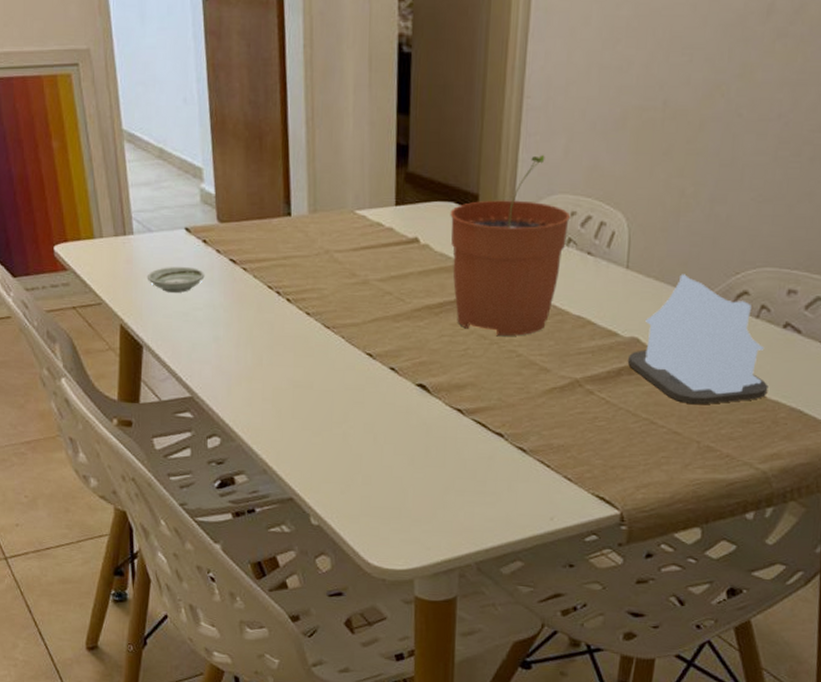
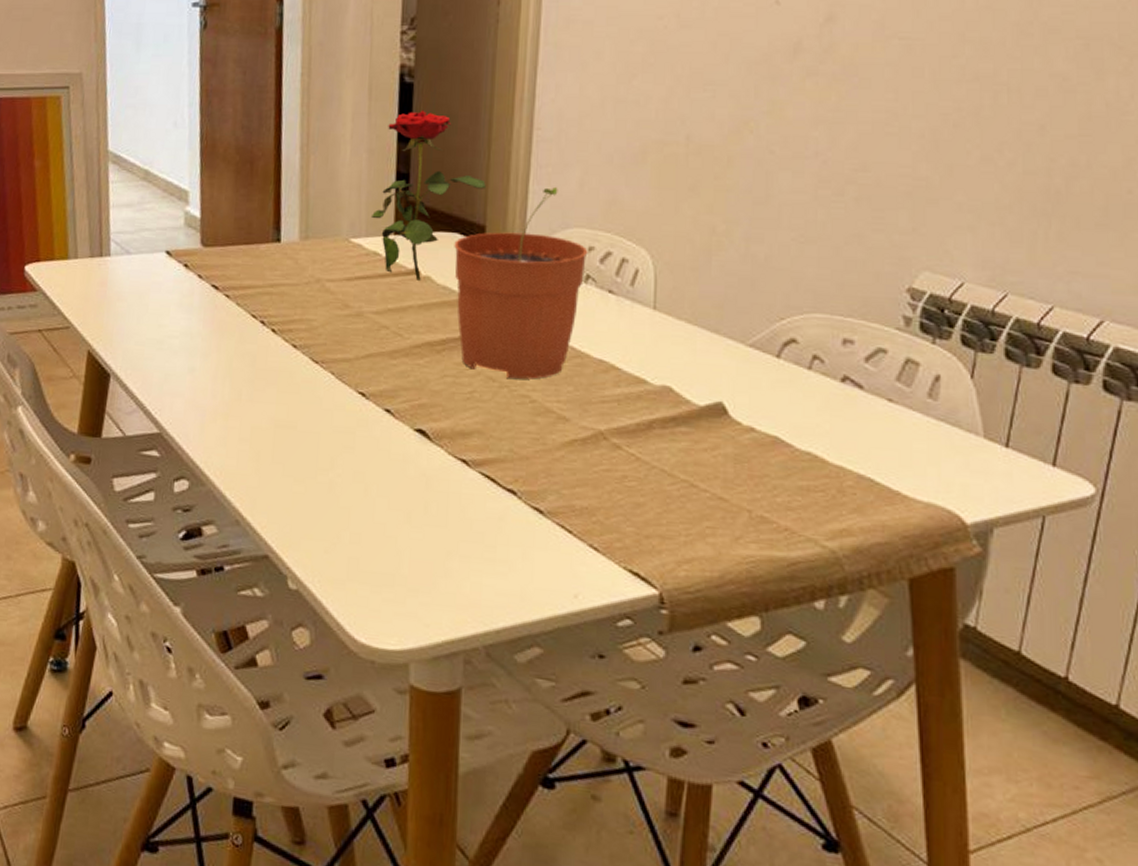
saucer: present [147,266,205,293] -> none [121,290,184,319]
flower: none [373,80,479,248] -> present [370,110,486,280]
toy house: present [627,274,768,405] -> none [659,317,829,467]

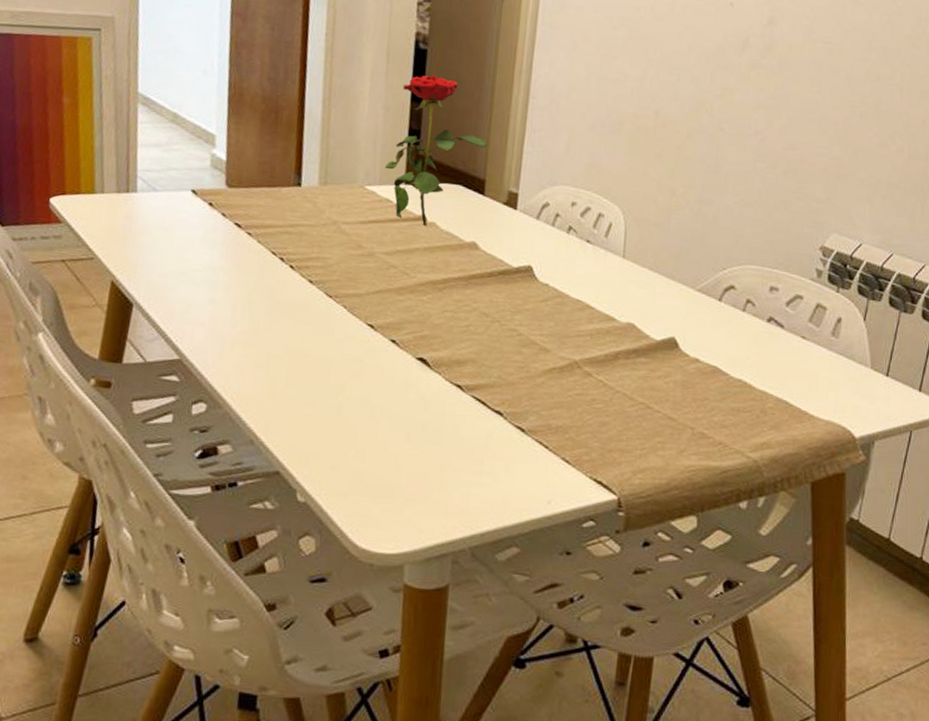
plant pot: present [454,186,588,380] -> none [457,148,571,316]

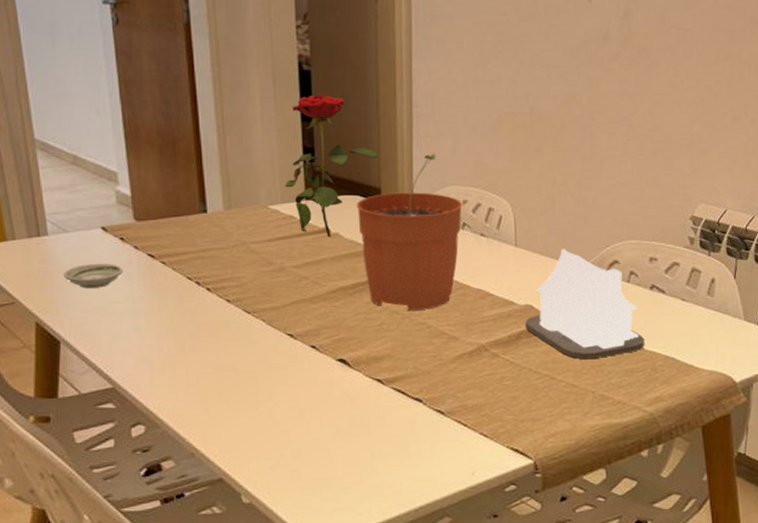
saucer: none [146,226,208,253] -> present [63,263,123,288]
plant pot: none [457,148,571,316] -> present [356,153,463,310]
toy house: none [624,266,756,391] -> present [525,249,645,360]

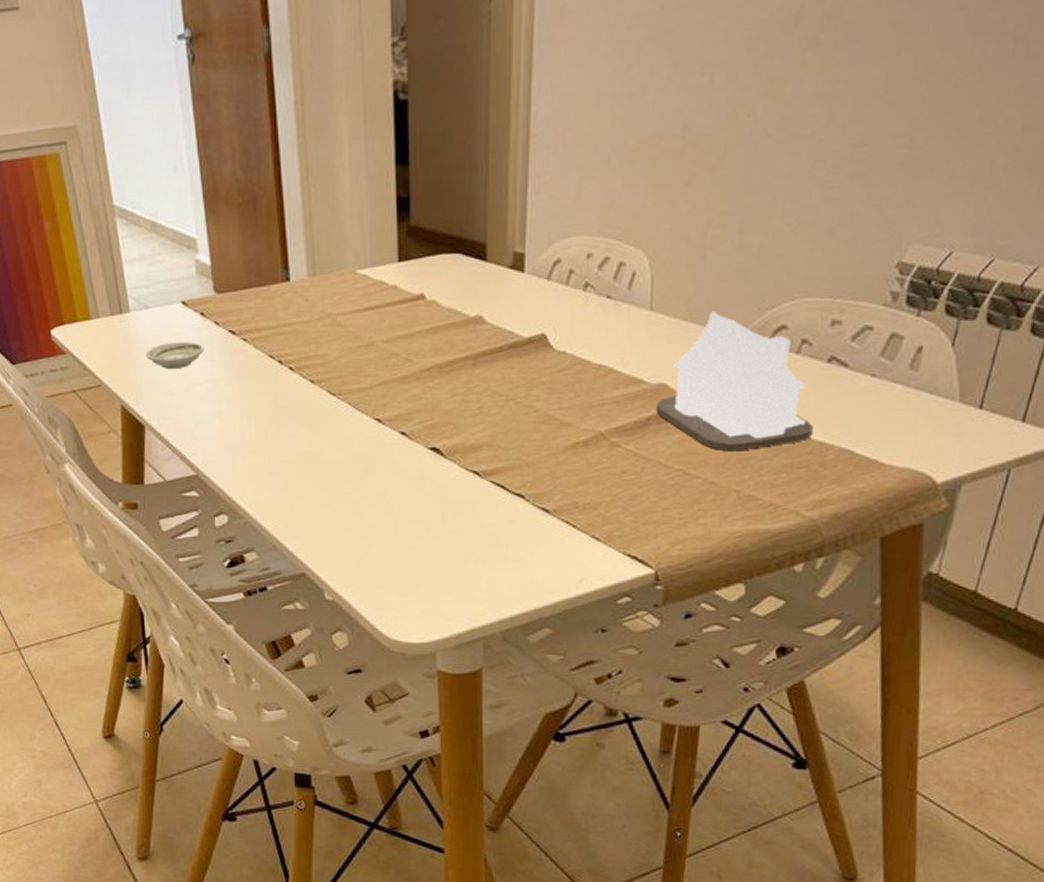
flower: present [284,93,378,237] -> none [374,128,485,305]
plant pot: present [356,153,463,310] -> none [457,195,587,391]

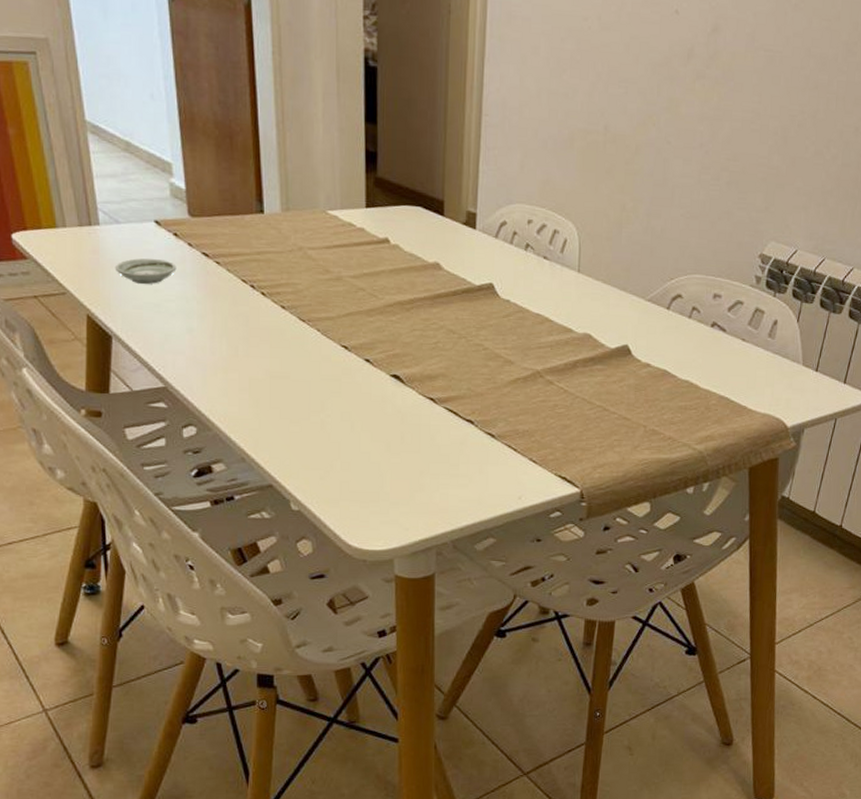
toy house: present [655,312,814,452] -> none [582,278,701,393]

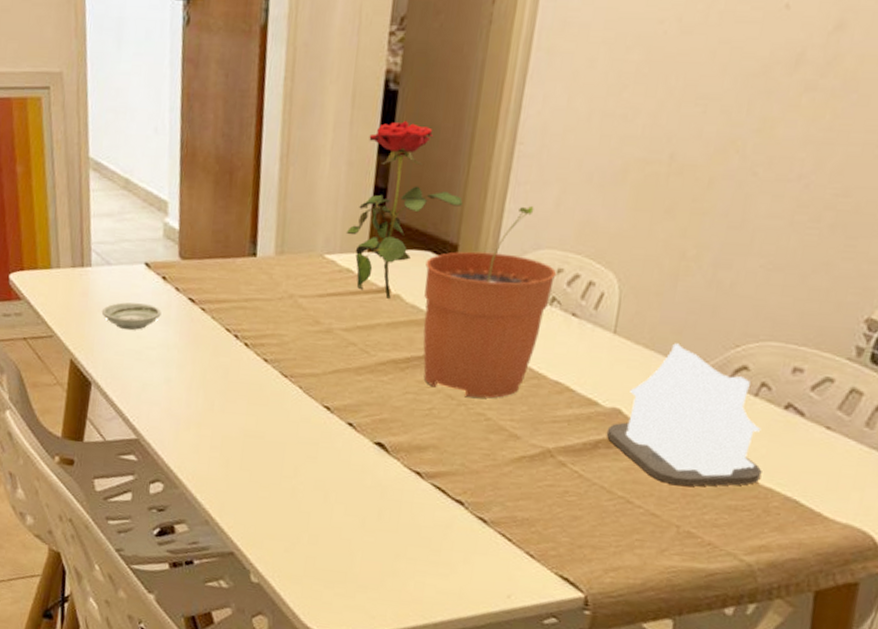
flower: none [344,93,443,248] -> present [346,120,463,299]
plant pot: none [418,167,528,331] -> present [423,205,557,399]
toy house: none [582,278,701,393] -> present [606,343,762,487]

